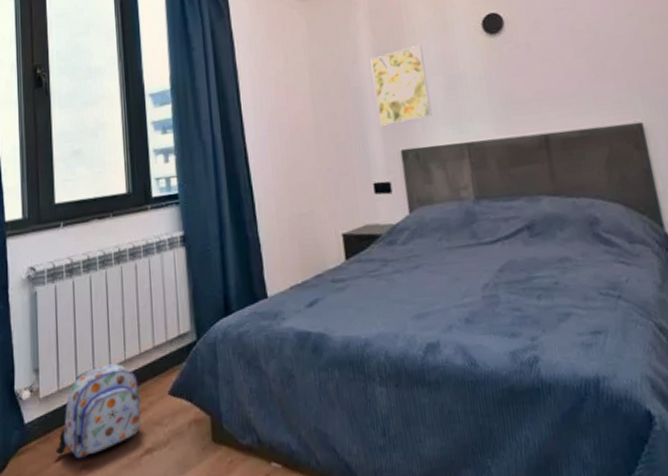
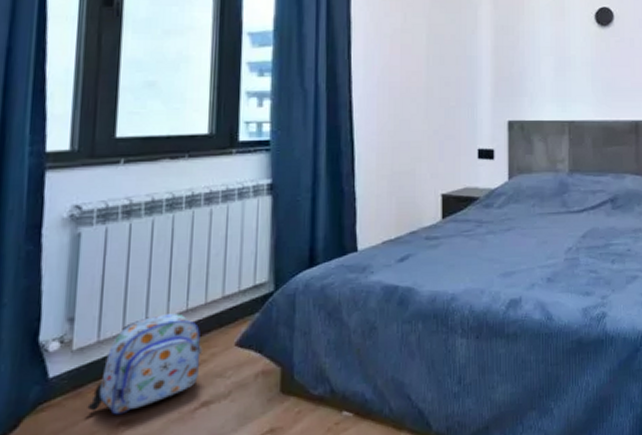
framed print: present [371,45,432,126] -> none [489,26,541,96]

